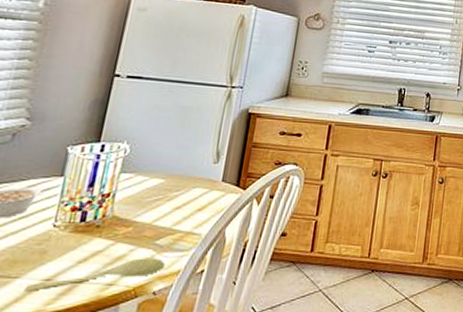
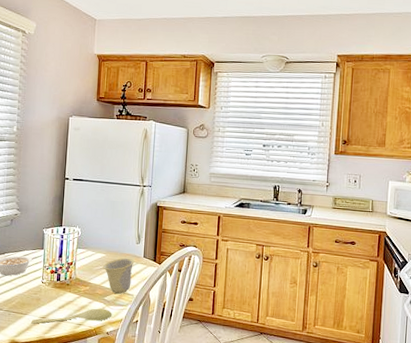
cup: none [157,183,208,236] -> present [102,258,135,295]

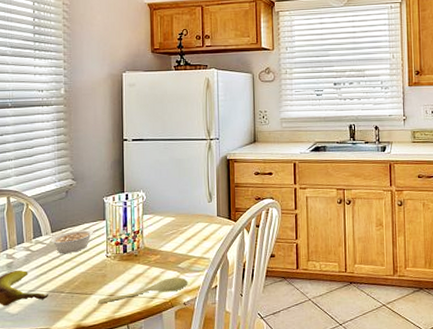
cup: present [102,258,135,295] -> none [173,218,208,260]

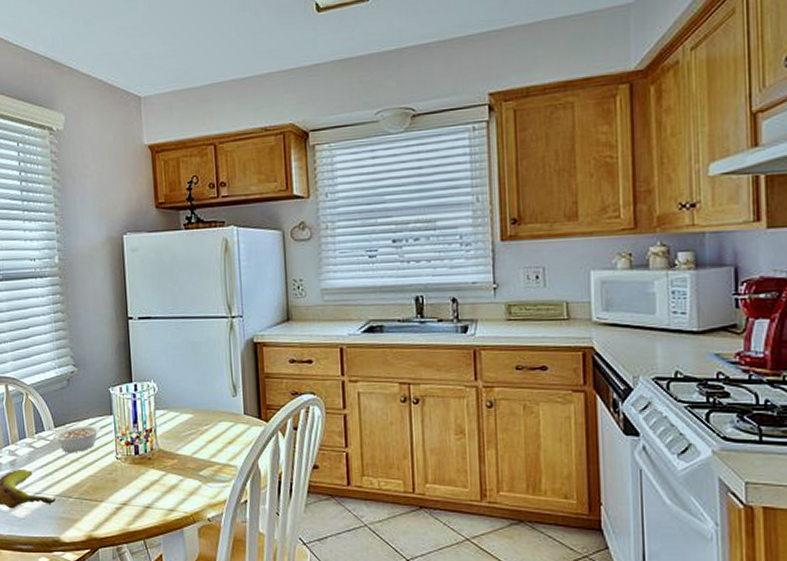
spoon: present [98,277,188,304] -> none [109,487,212,513]

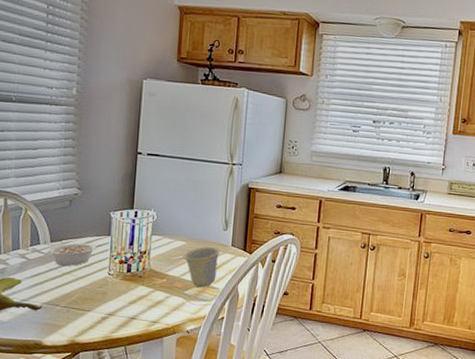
cup: none [191,417,233,467] -> present [182,246,221,288]

